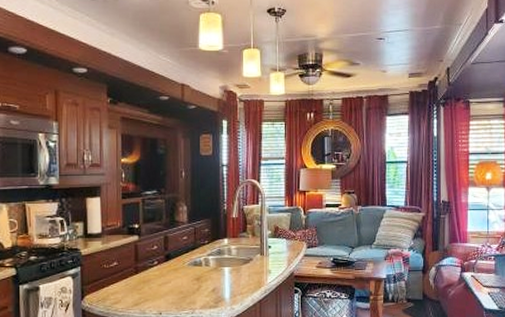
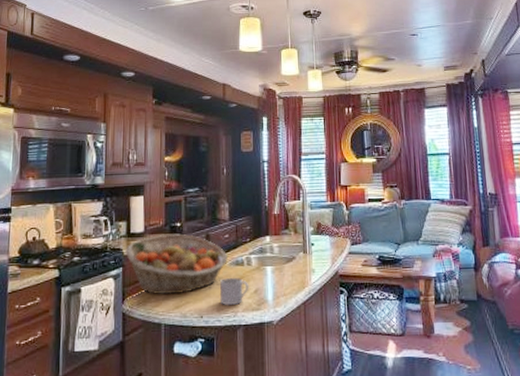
fruit basket: none [83,235,186,293] -> present [125,233,228,295]
mug: none [178,278,207,303] -> present [219,278,249,305]

